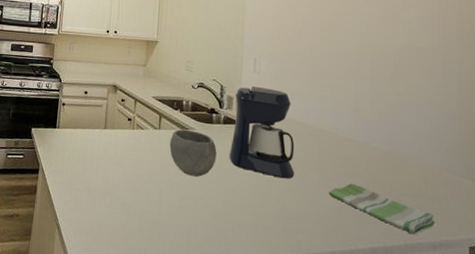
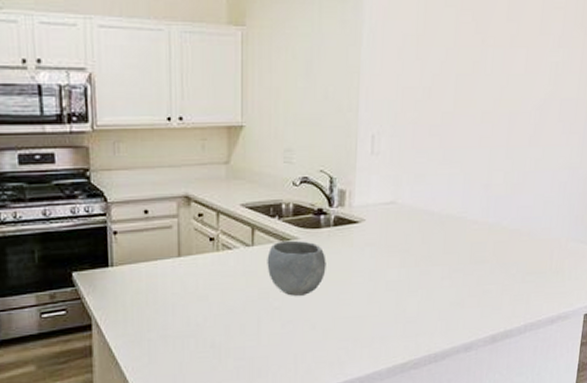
coffee maker: present [229,86,295,179] -> none [341,172,418,280]
dish towel: present [329,183,436,235] -> none [452,271,557,313]

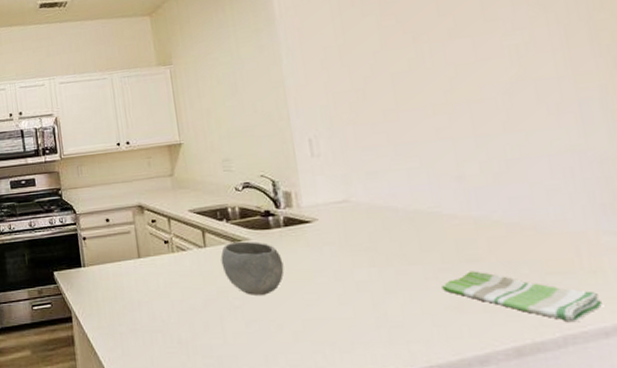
dish towel: none [452,271,557,313] -> present [442,271,603,323]

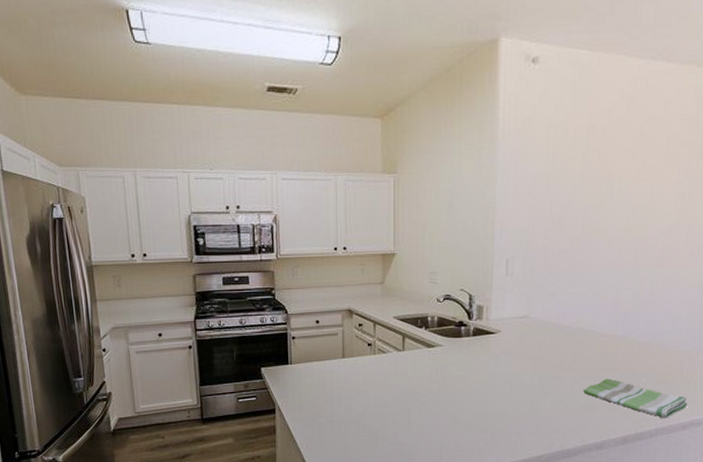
bowl: present [220,241,285,295] -> none [415,347,467,393]

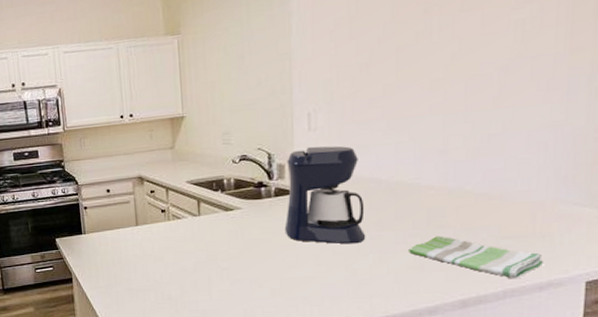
coffee maker: none [480,291,549,383] -> present [284,145,366,244]

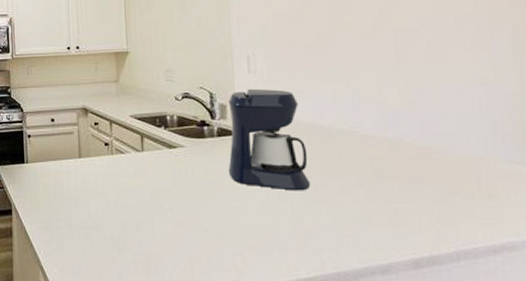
dish towel: present [409,236,544,279] -> none [355,188,495,240]

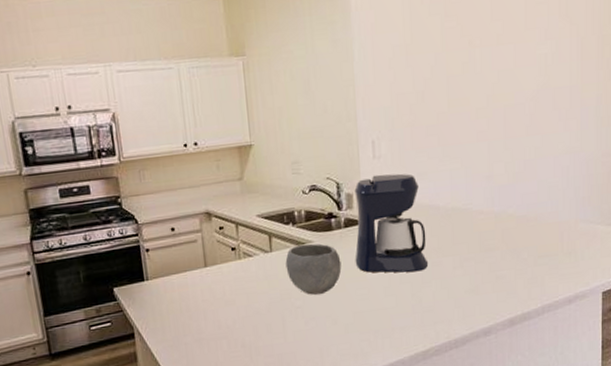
bowl: none [156,148,214,199] -> present [285,243,342,295]

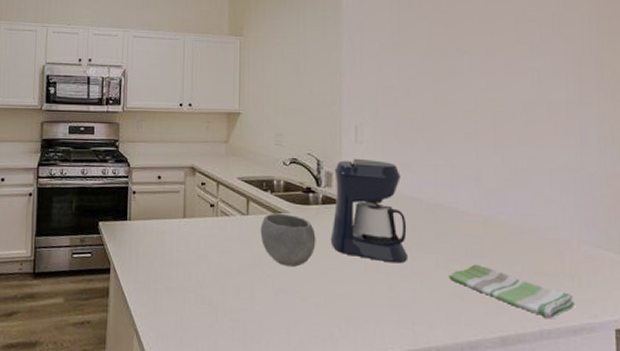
dish towel: none [465,258,572,295] -> present [449,264,576,320]

